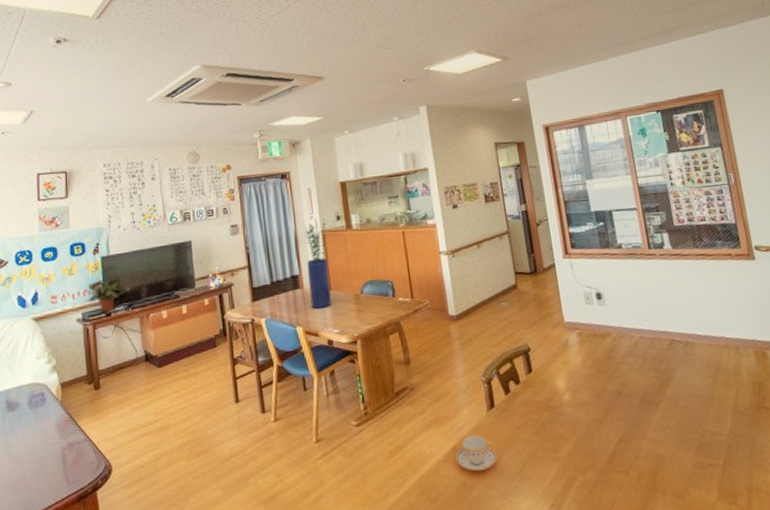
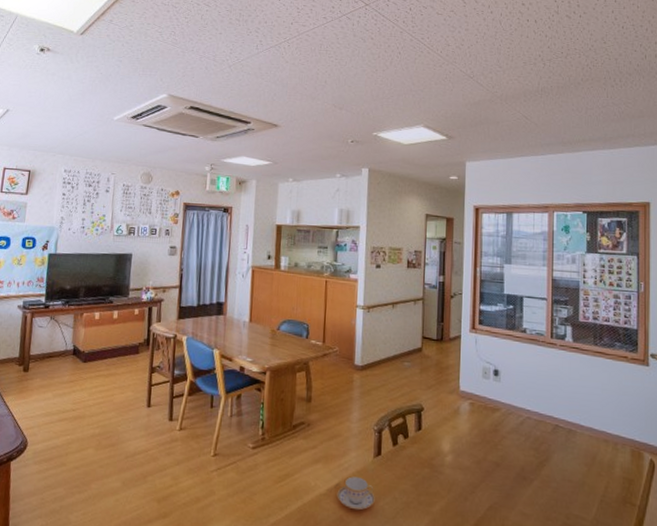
potted plant: present [86,278,126,314] -> none [29,274,66,305]
vase: present [305,219,332,309] -> none [230,256,257,337]

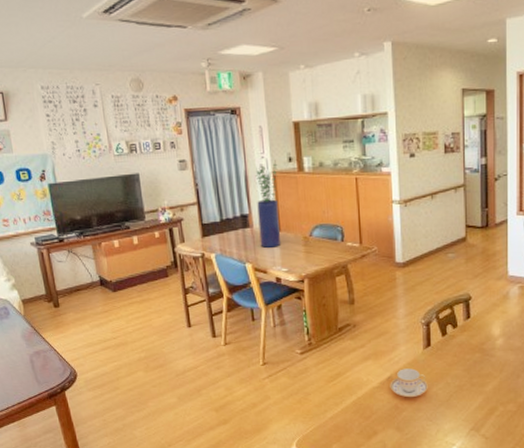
vase: none [230,256,257,337] -> present [255,160,281,248]

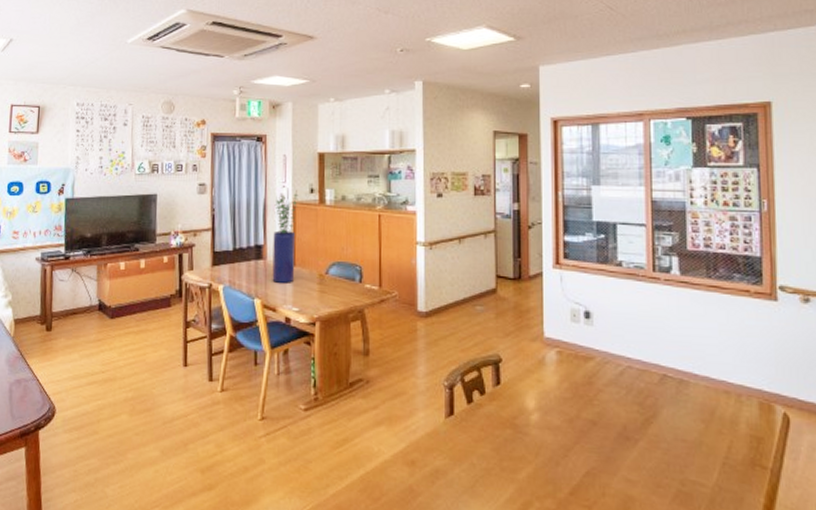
teacup: present [390,368,428,398] -> none [404,440,449,479]

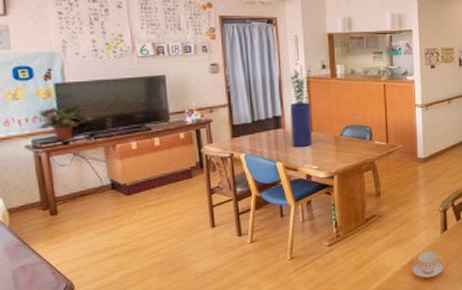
potted plant: none [47,221,87,256] -> present [37,106,88,142]
teacup: none [404,440,449,479] -> present [411,251,444,279]

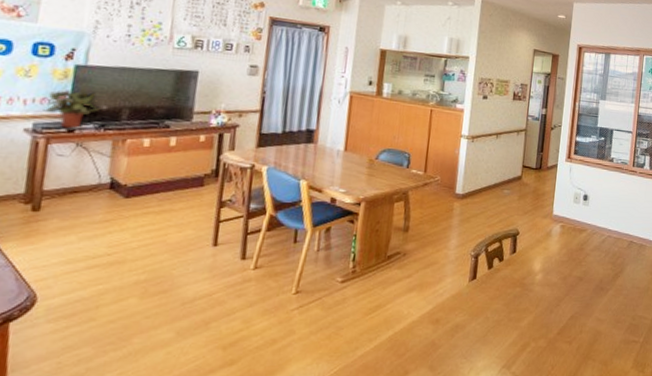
vase: present [289,67,313,147] -> none [321,81,357,167]
teacup: present [411,251,444,279] -> none [430,301,468,333]

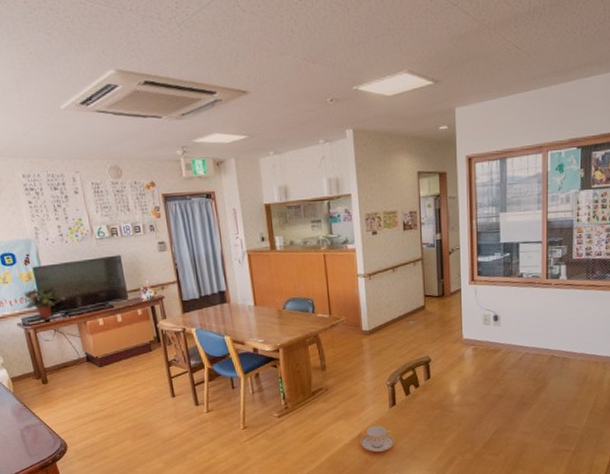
teacup: none [430,301,468,333] -> present [360,426,394,453]

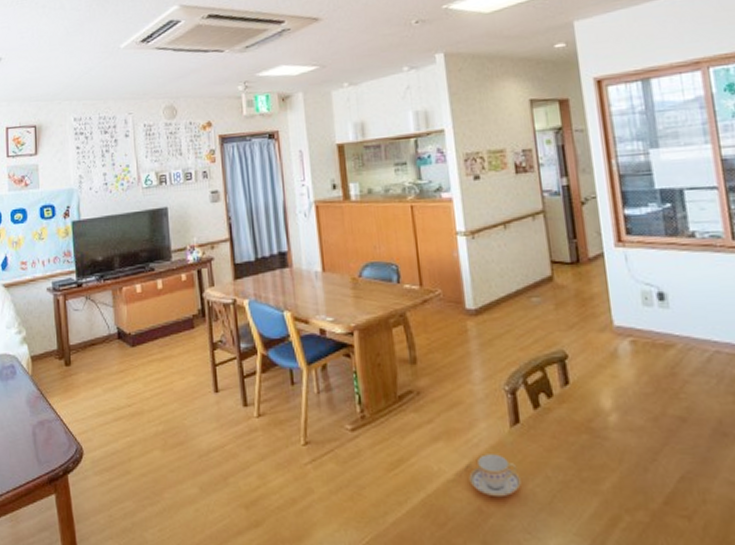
potted plant: present [24,287,62,320] -> none [57,245,98,284]

